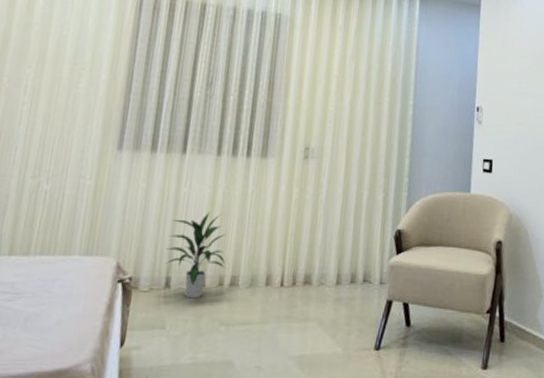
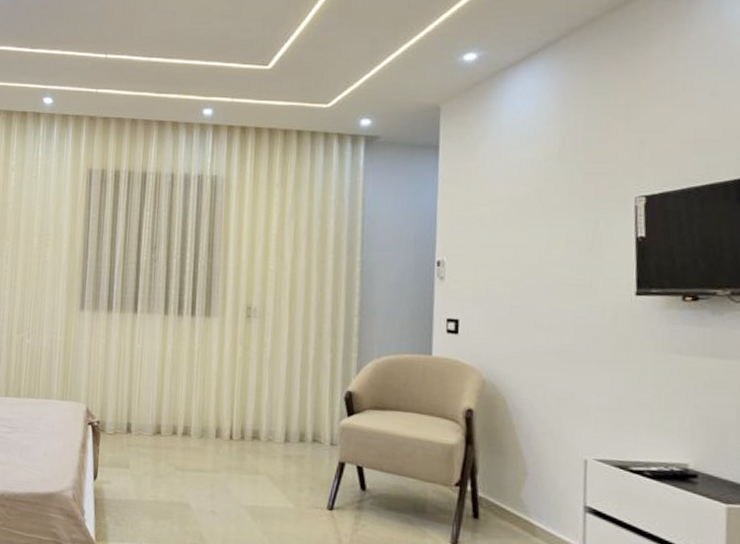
indoor plant: present [165,211,226,299] -> none [125,366,178,444]

